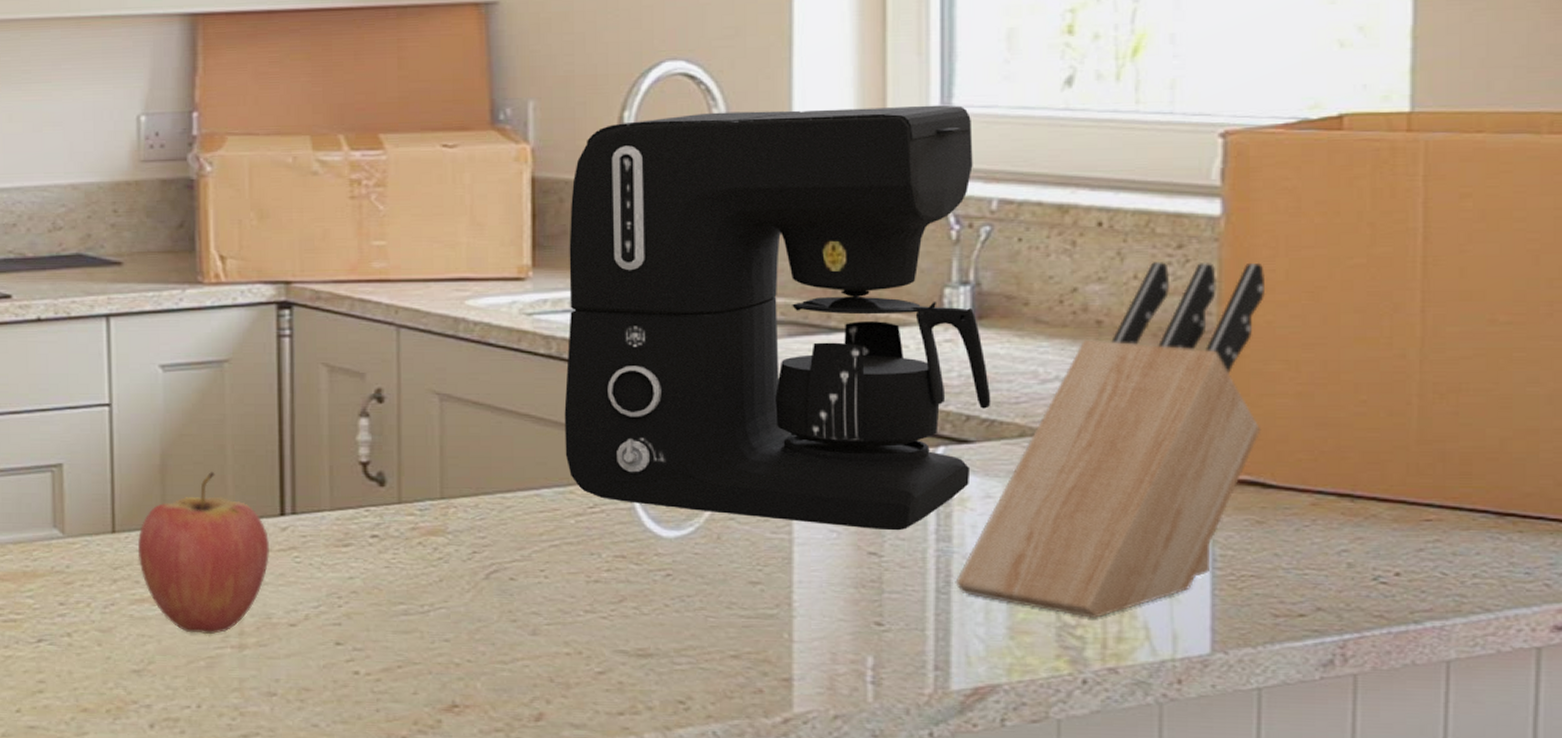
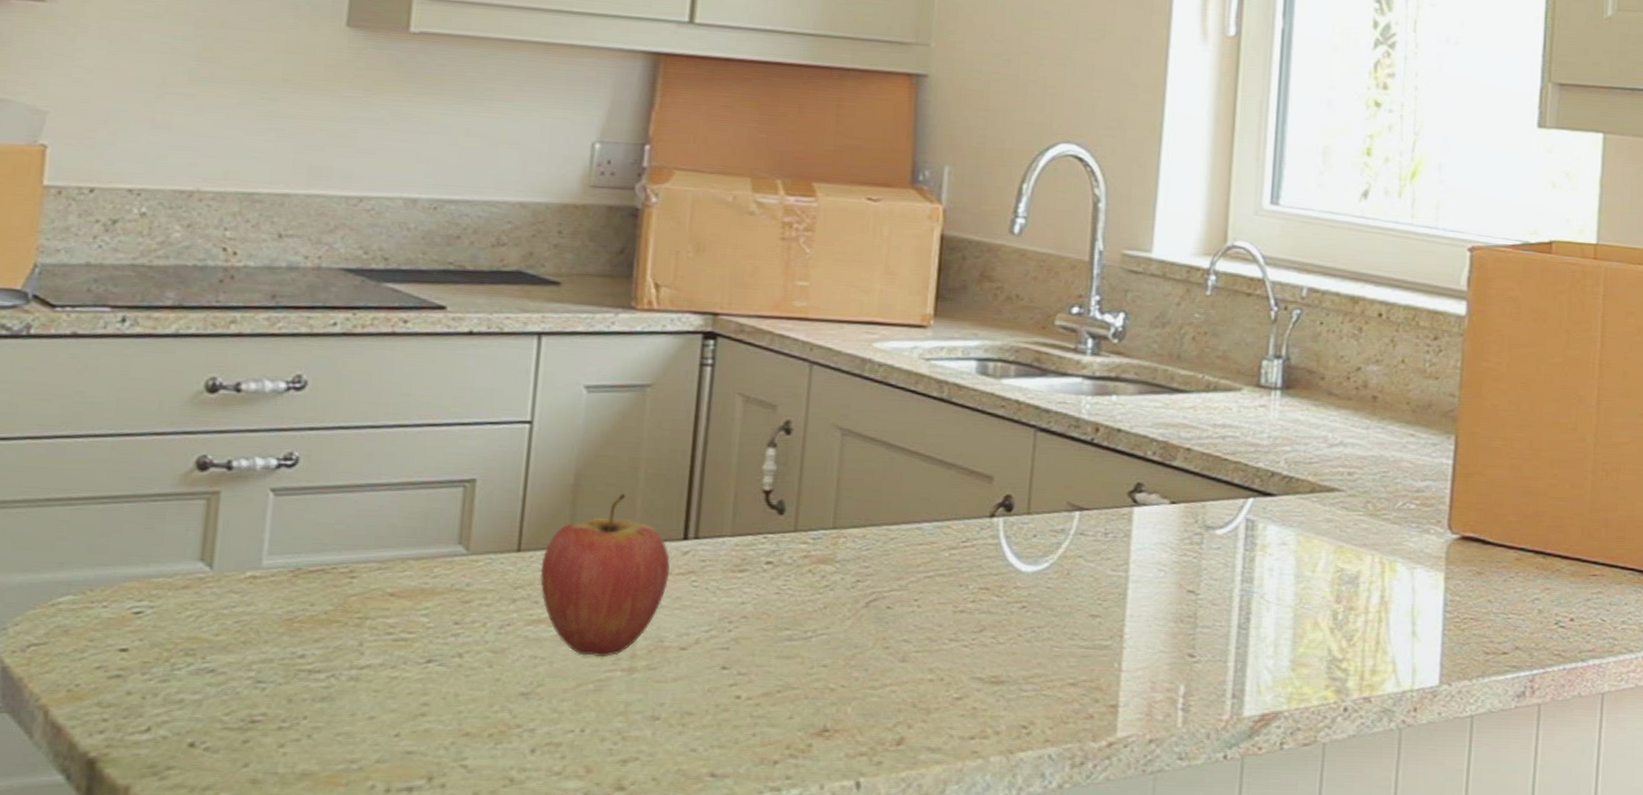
coffee maker: present [564,104,991,531] -> none [946,191,1293,572]
knife block: present [955,262,1266,618] -> none [1253,350,1493,653]

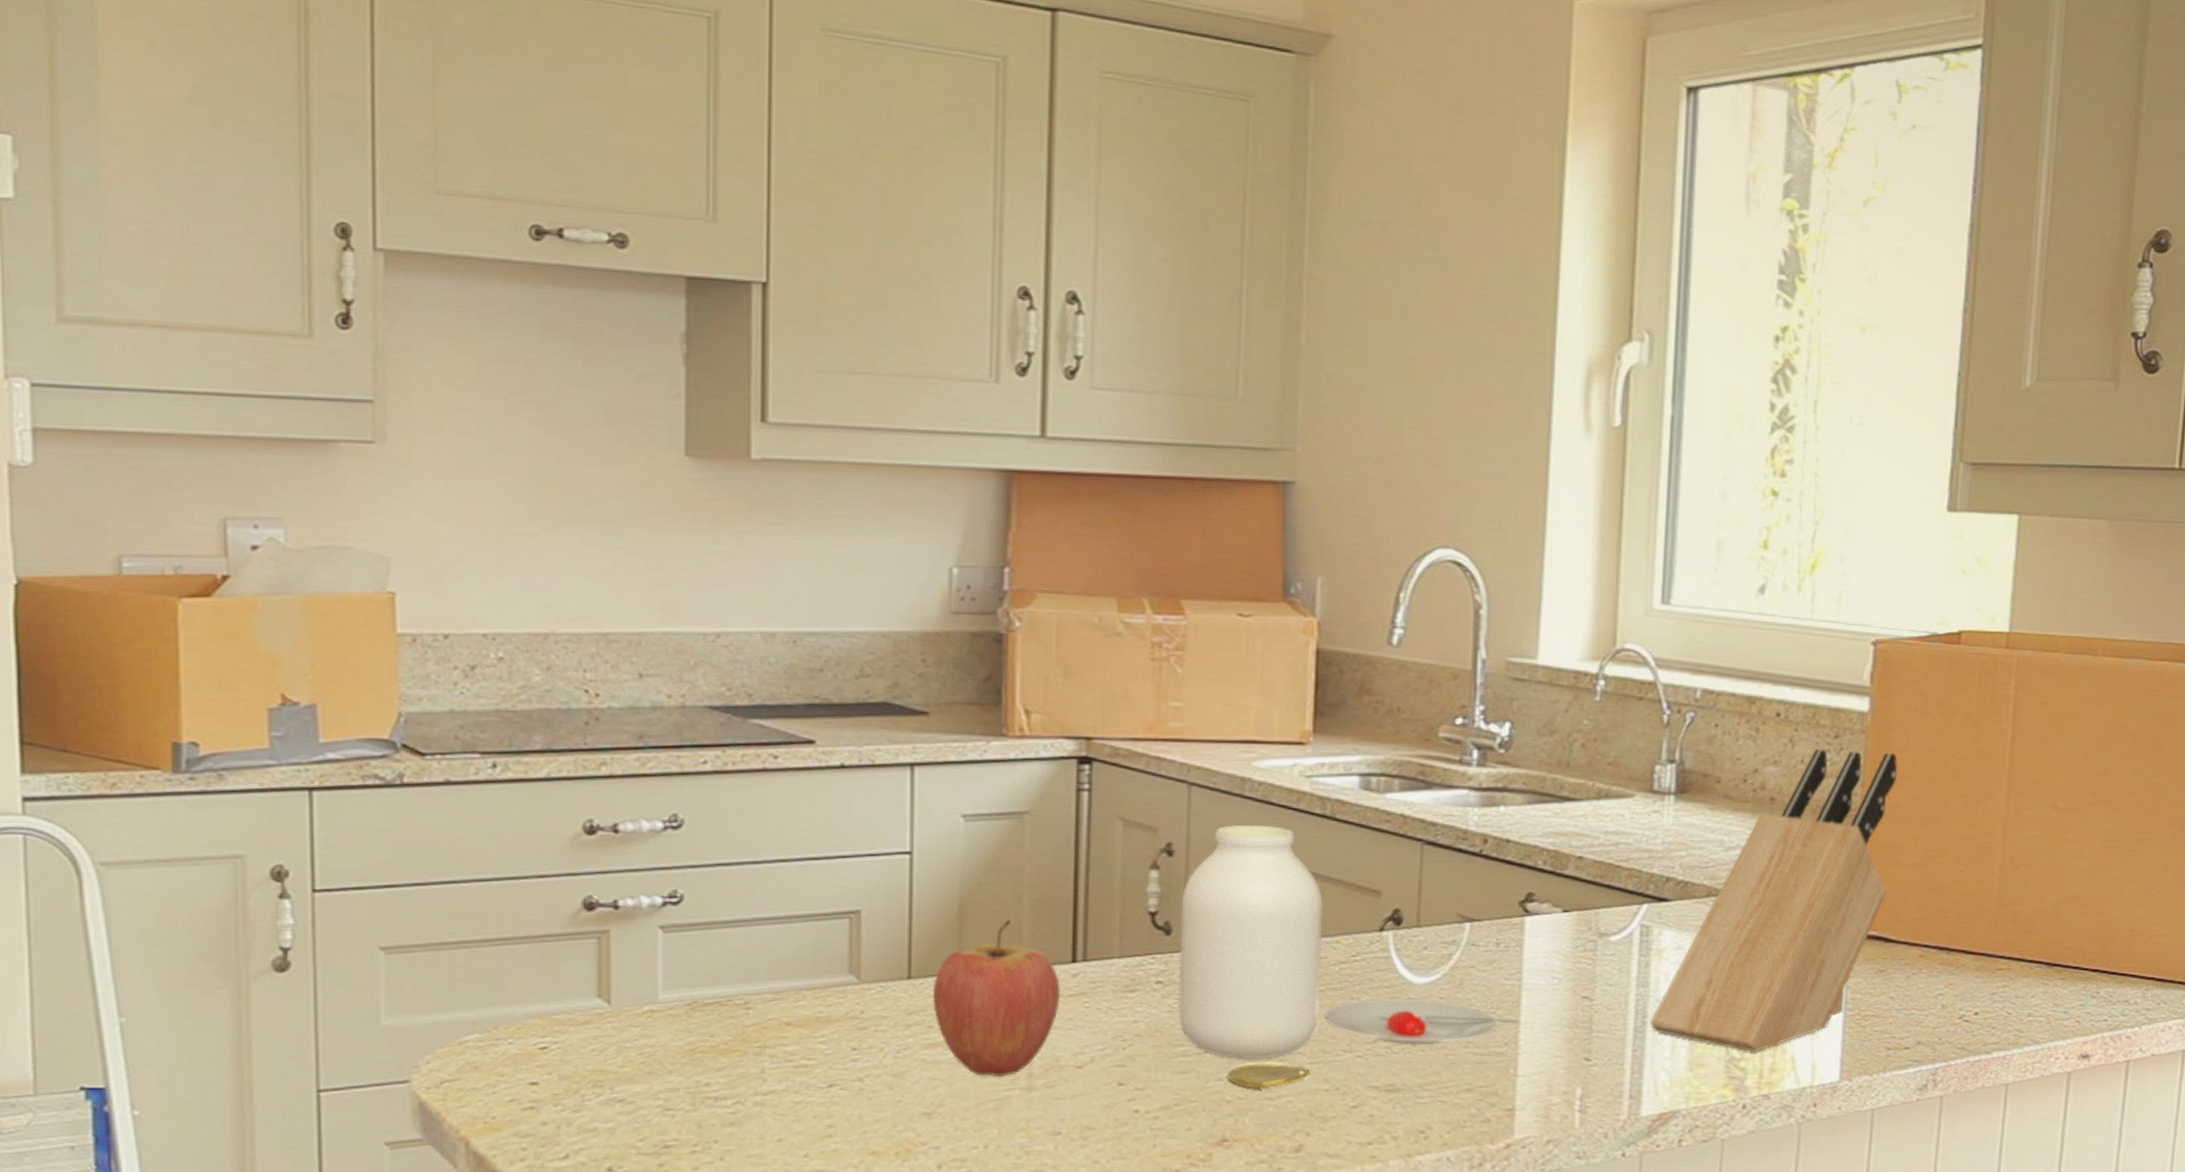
jar: none [786,405,1126,677] -> present [1178,824,1520,1089]
knife block: none [1253,350,1493,653] -> present [1649,749,1897,1052]

